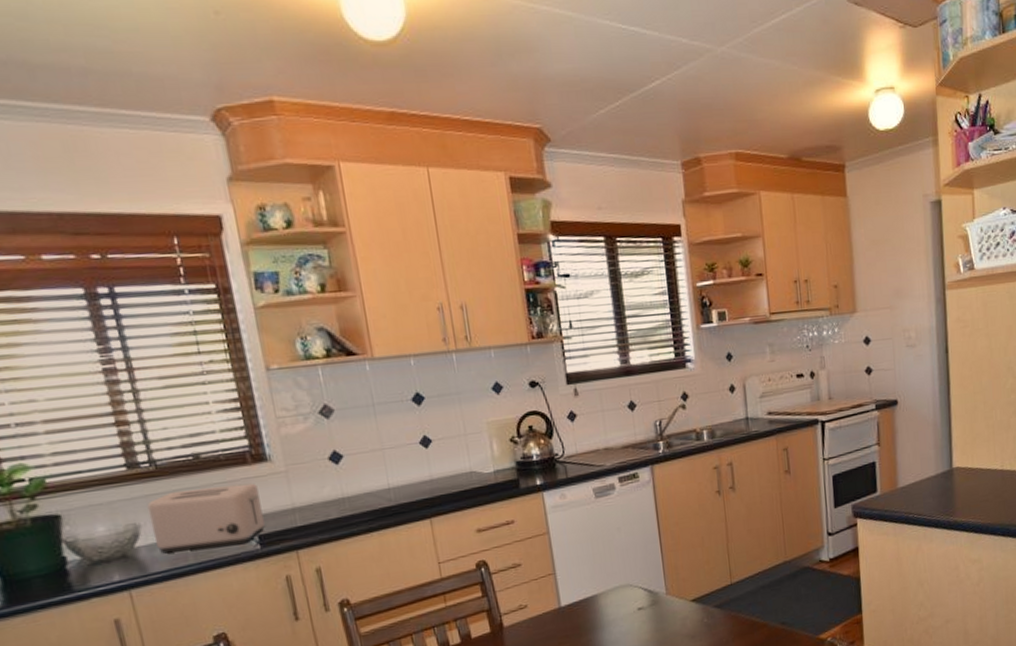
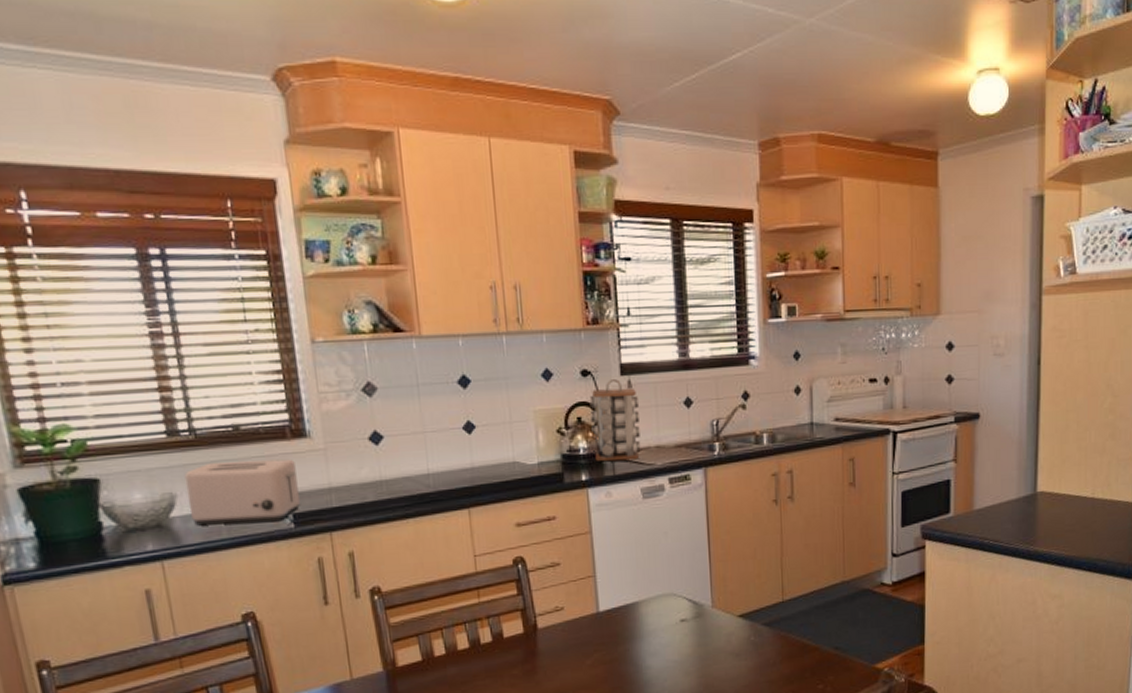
spice rack: none [539,387,591,466] -> present [589,378,641,462]

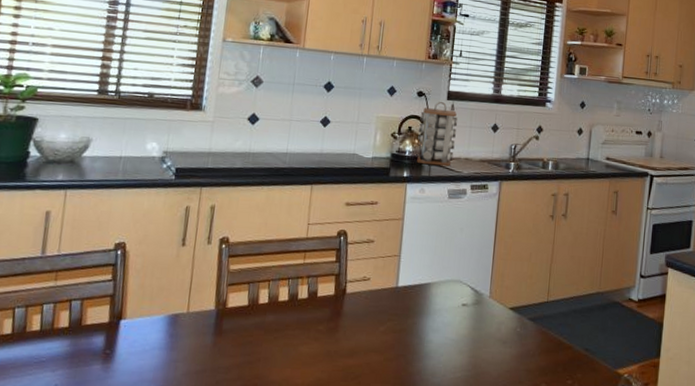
toaster: present [184,459,300,526] -> none [98,118,188,173]

